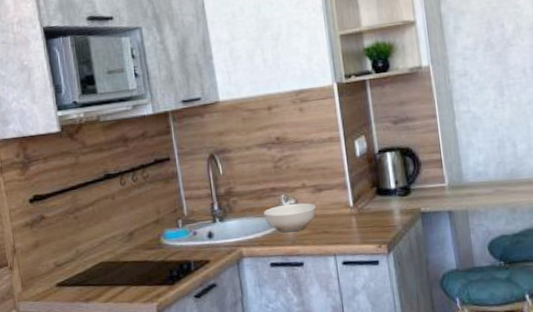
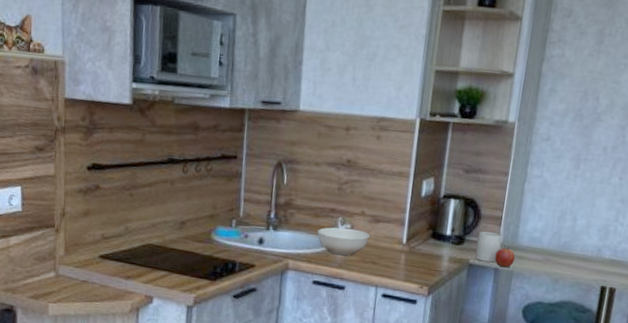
mug: none [422,175,449,207] -> present [475,231,502,263]
fruit: none [445,186,467,209] -> present [495,247,516,268]

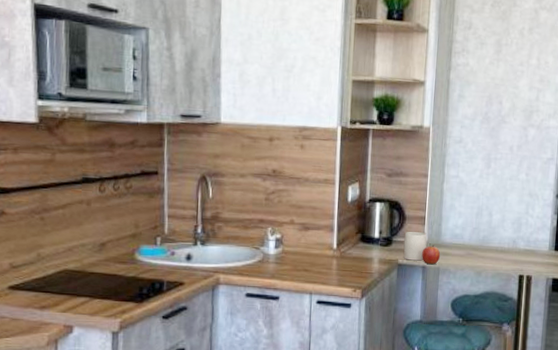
bowl: present [317,227,370,256] -> none [247,237,300,266]

